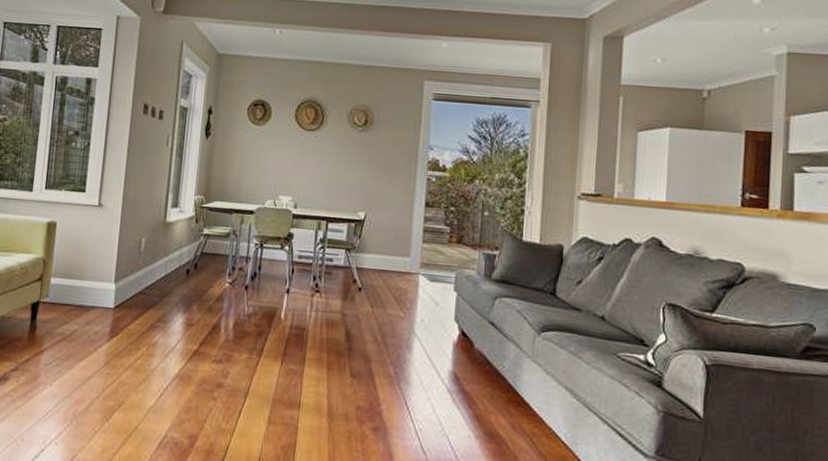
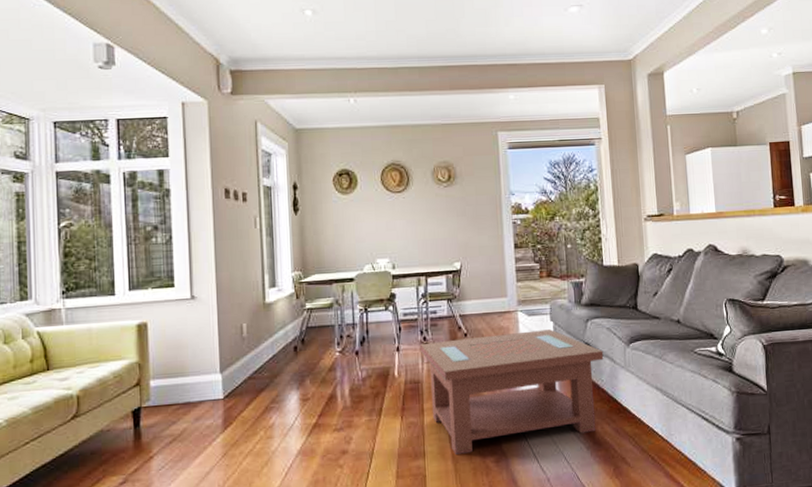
coffee table: none [311,289,509,421] -> present [420,329,604,455]

